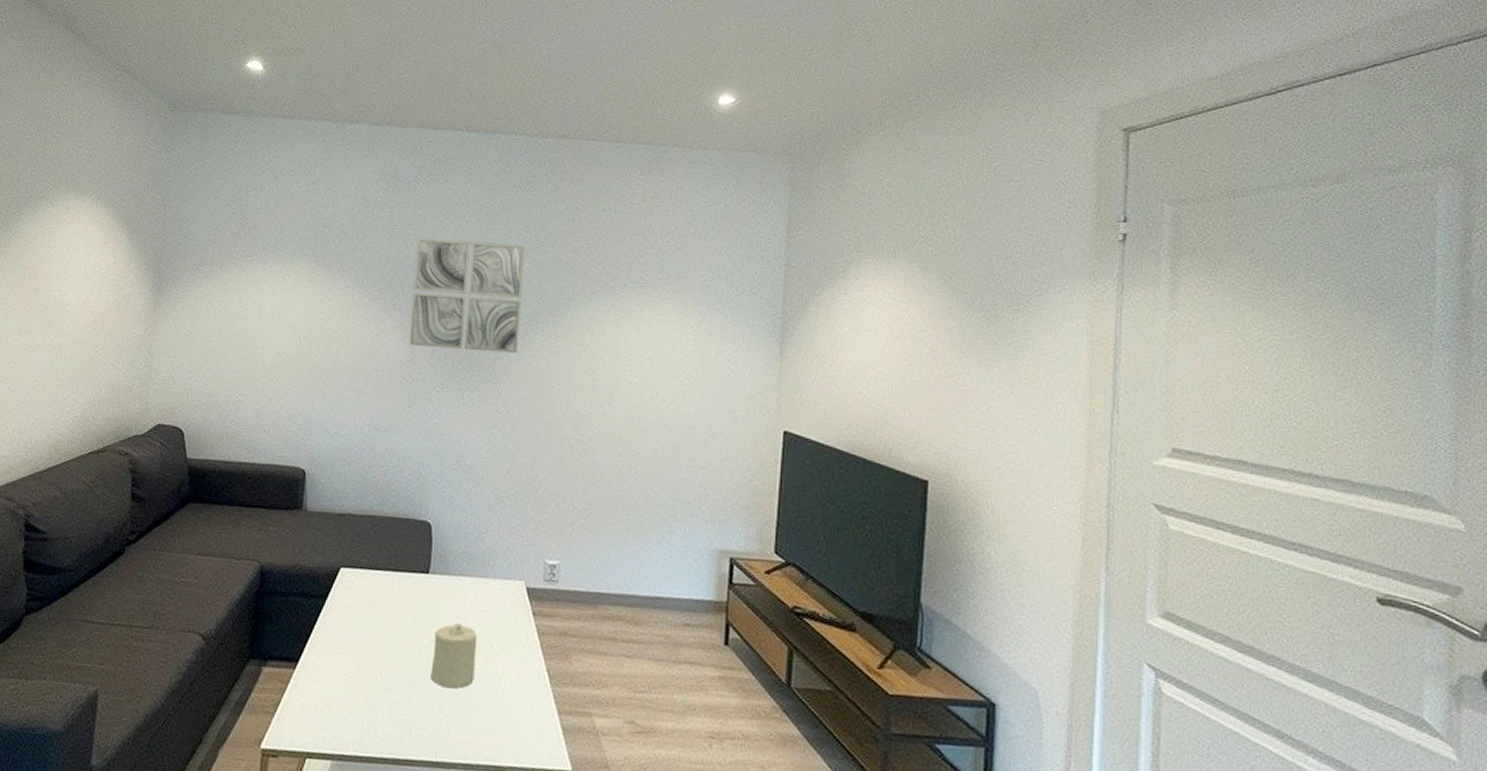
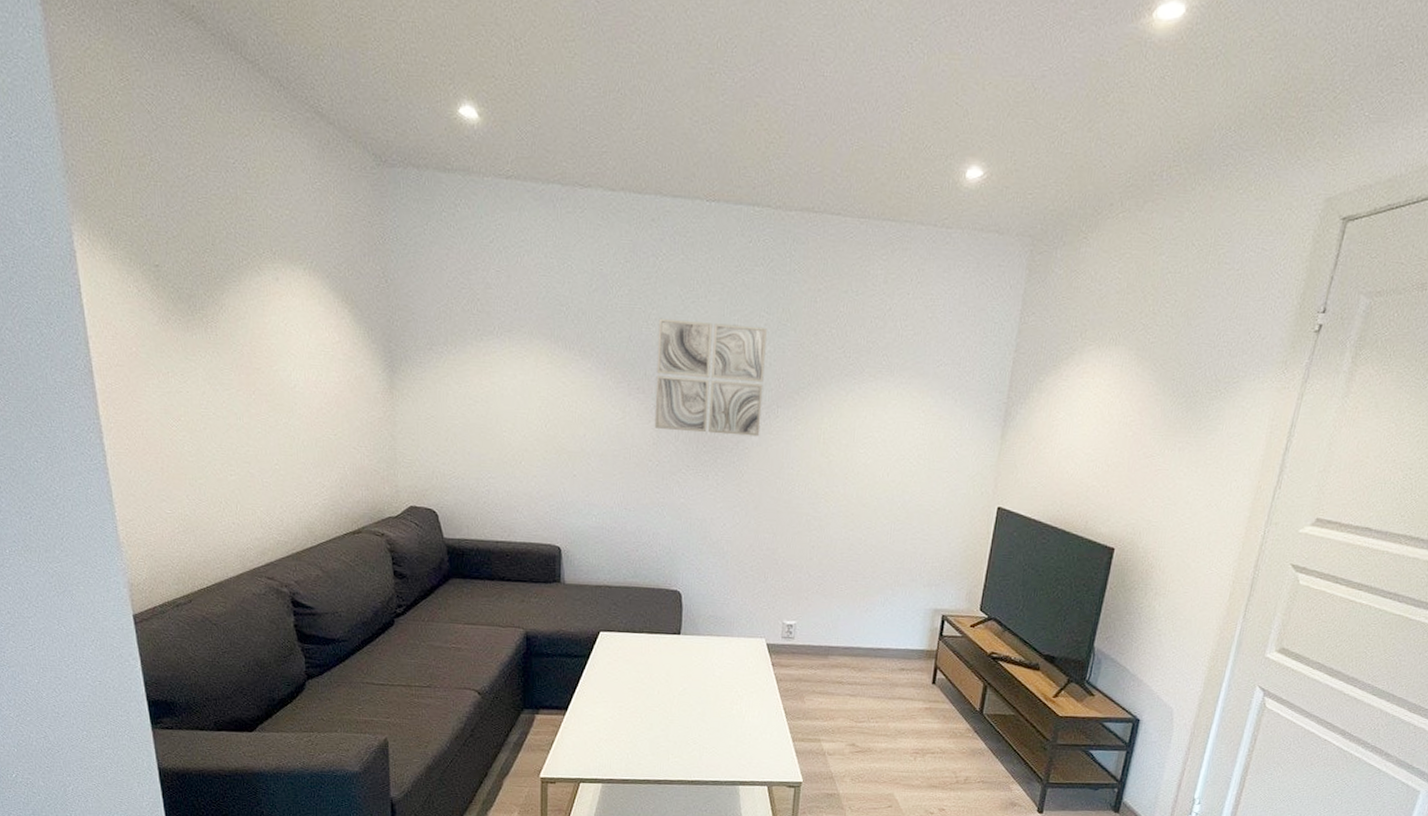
candle: present [430,622,477,689] -> none [684,674,724,726]

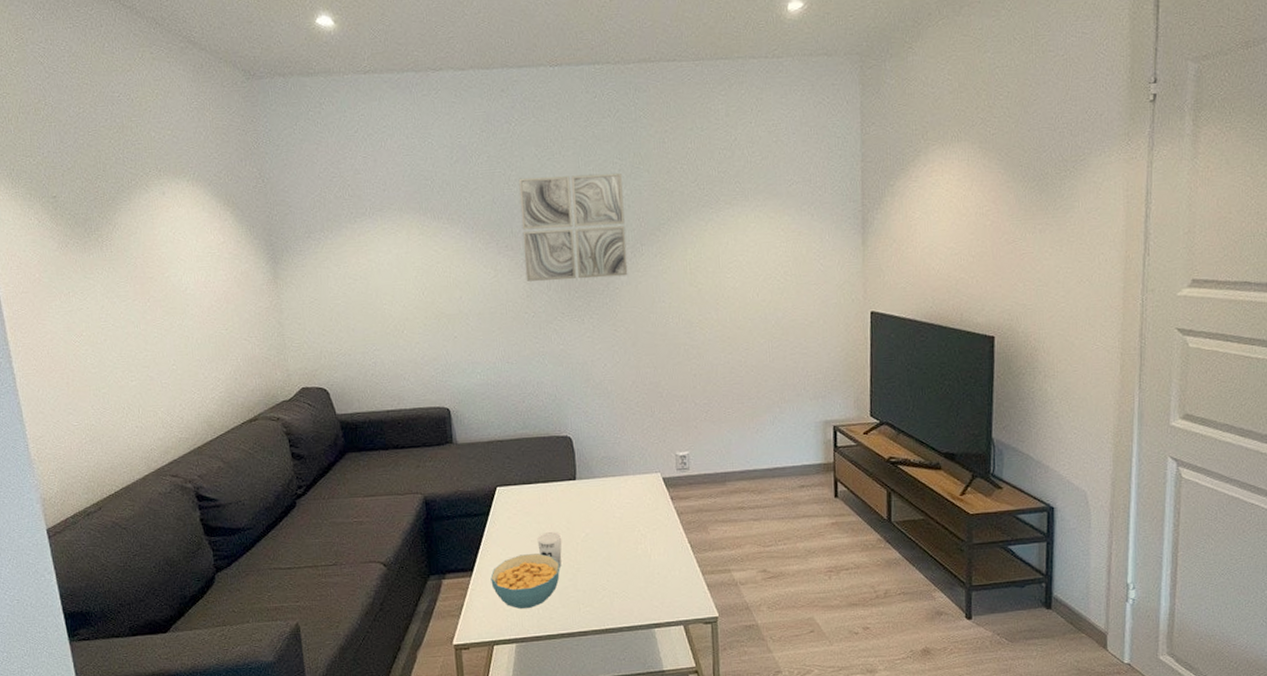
cereal bowl: none [584,700,654,753] -> present [490,553,560,610]
cup: none [634,681,660,717] -> present [537,531,562,568]

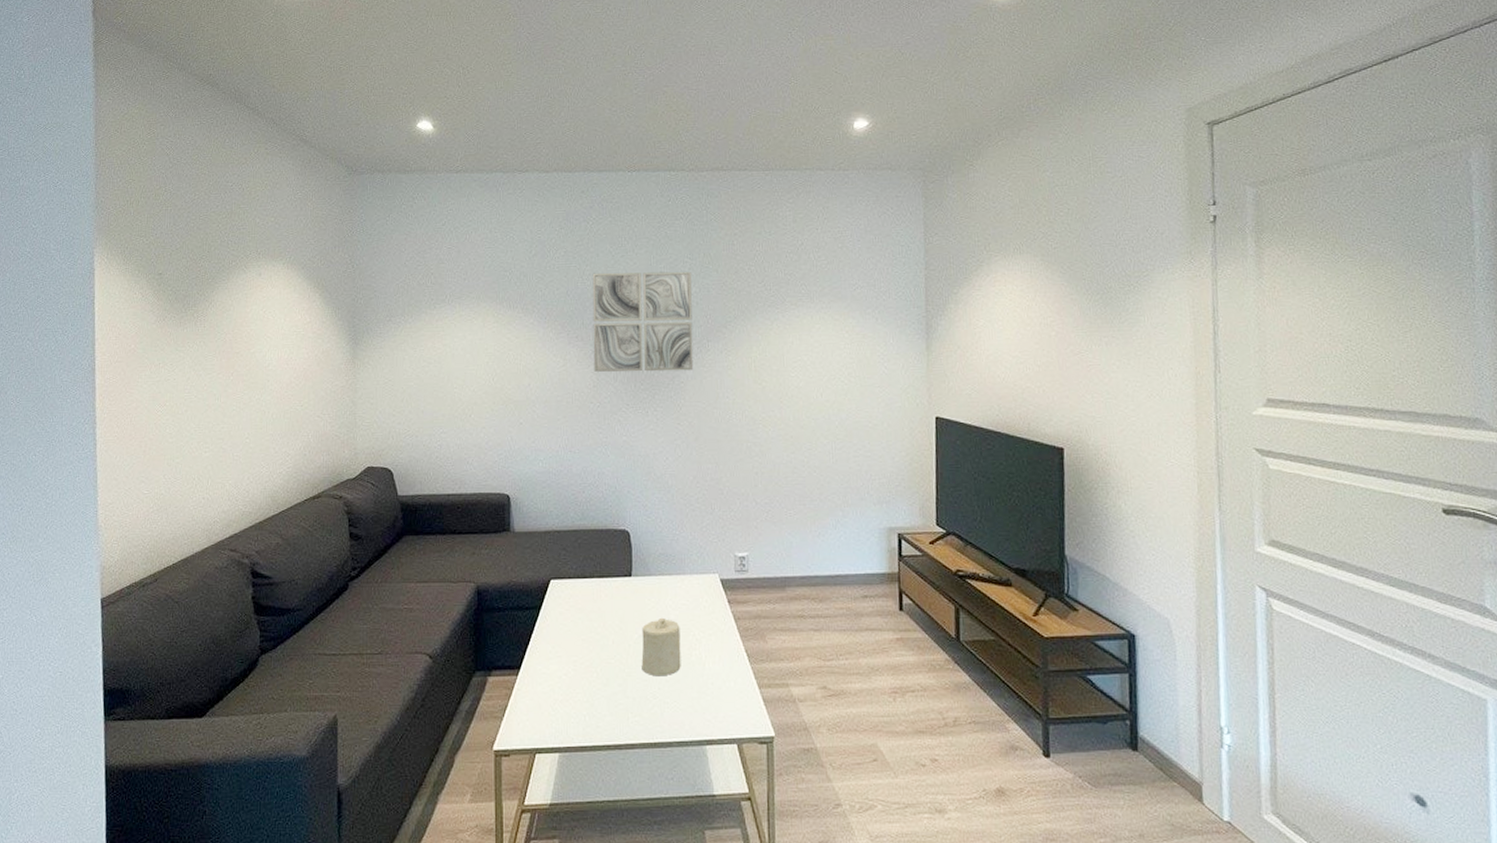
cereal bowl: present [490,553,560,610] -> none [538,654,610,715]
cup: present [537,531,562,568] -> none [588,630,614,671]
candle: none [589,516,628,570] -> present [641,617,681,677]

